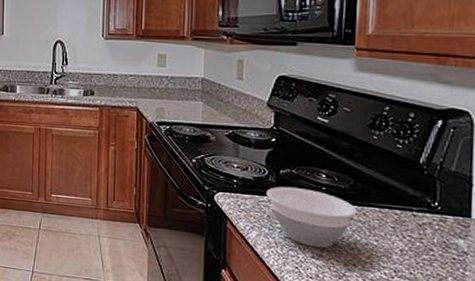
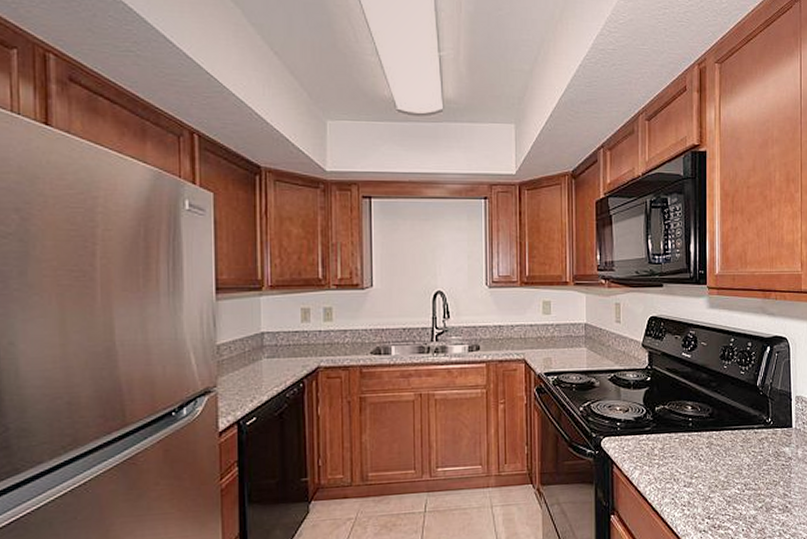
bowl: present [265,186,357,248] -> none [644,421,716,477]

